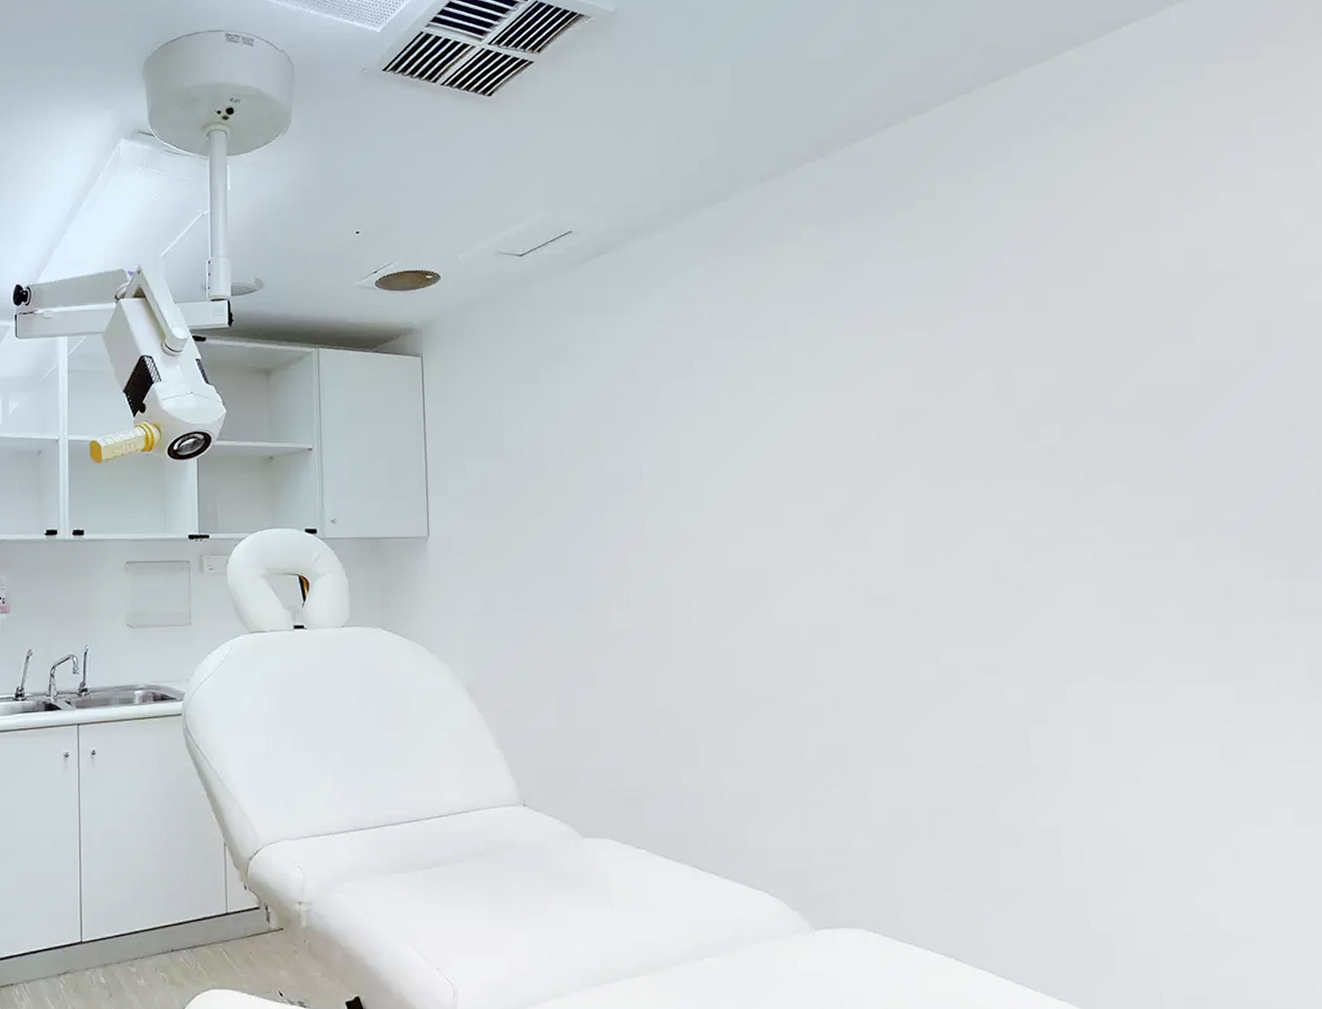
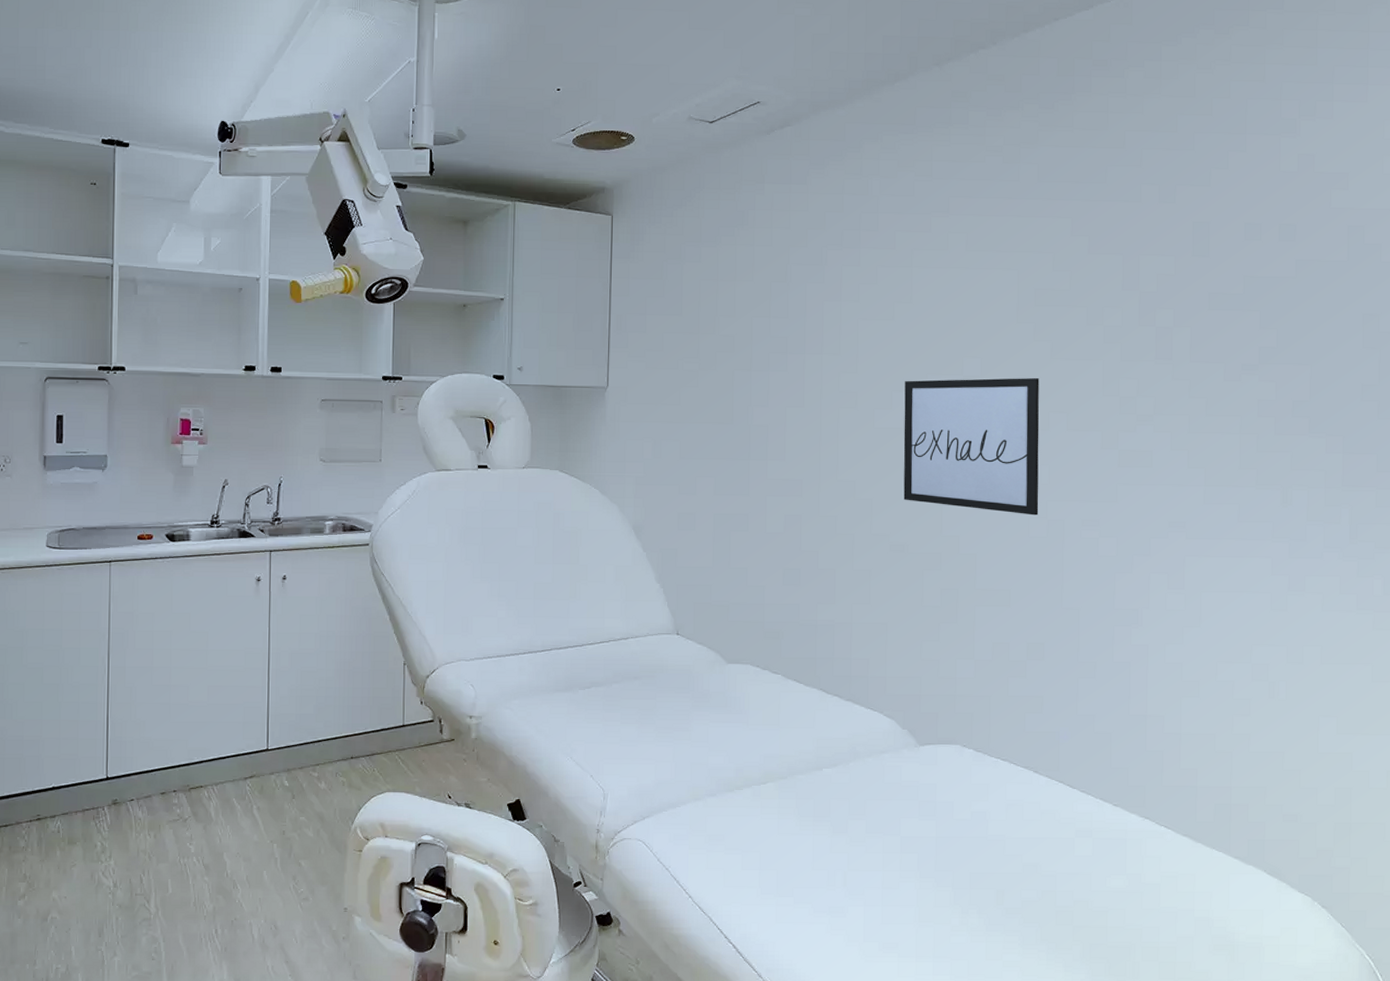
wall art: none [758,508,928,661] -> present [903,378,1040,516]

